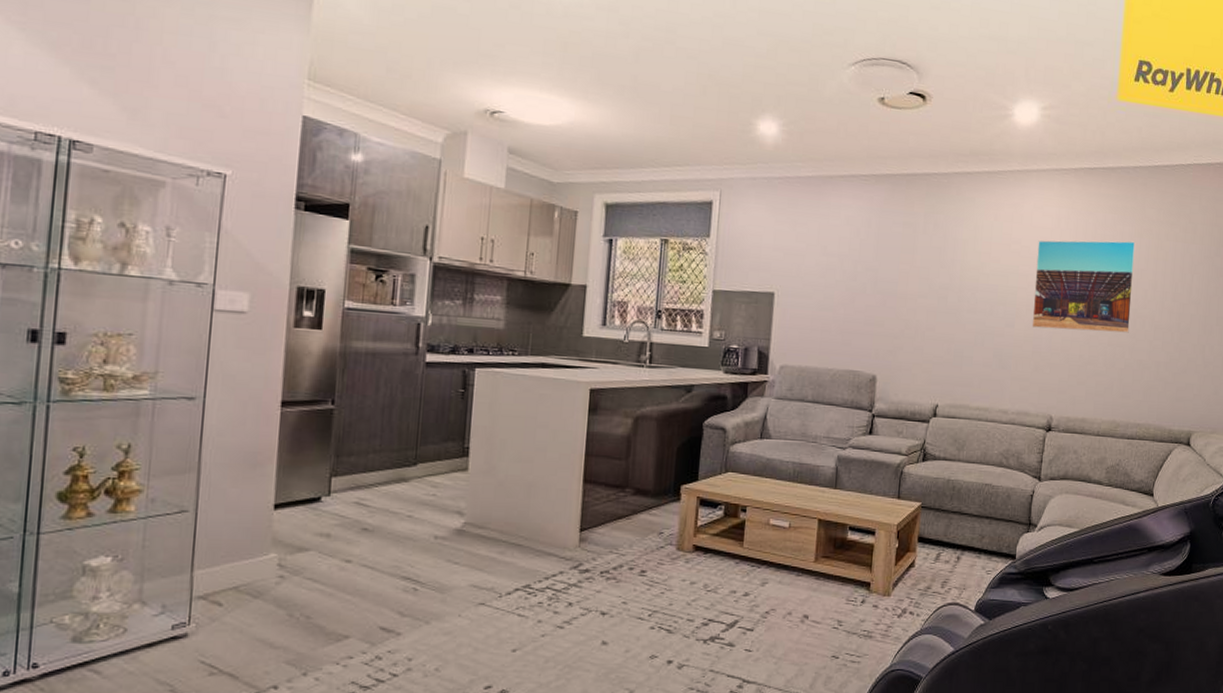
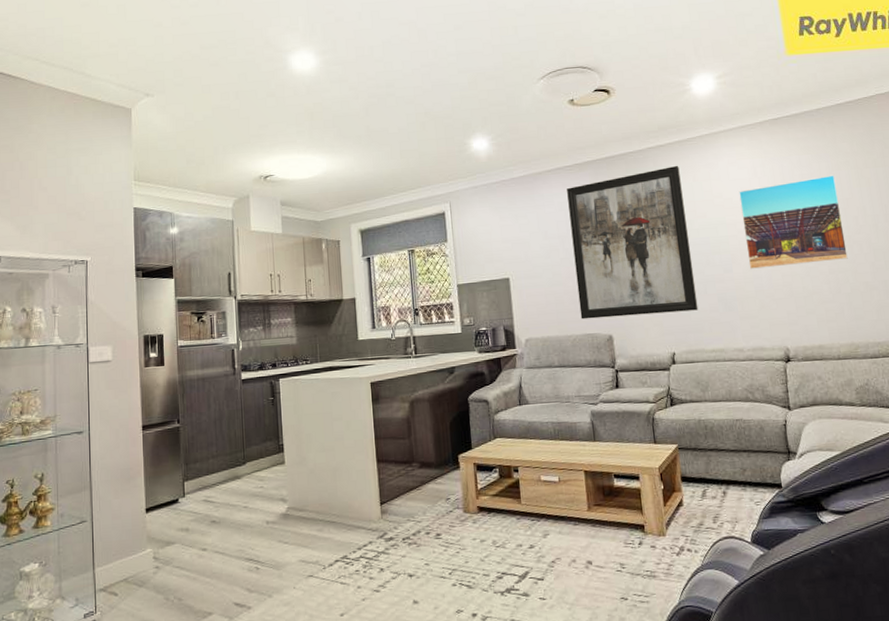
wall art: none [846,198,983,363] -> present [567,165,699,320]

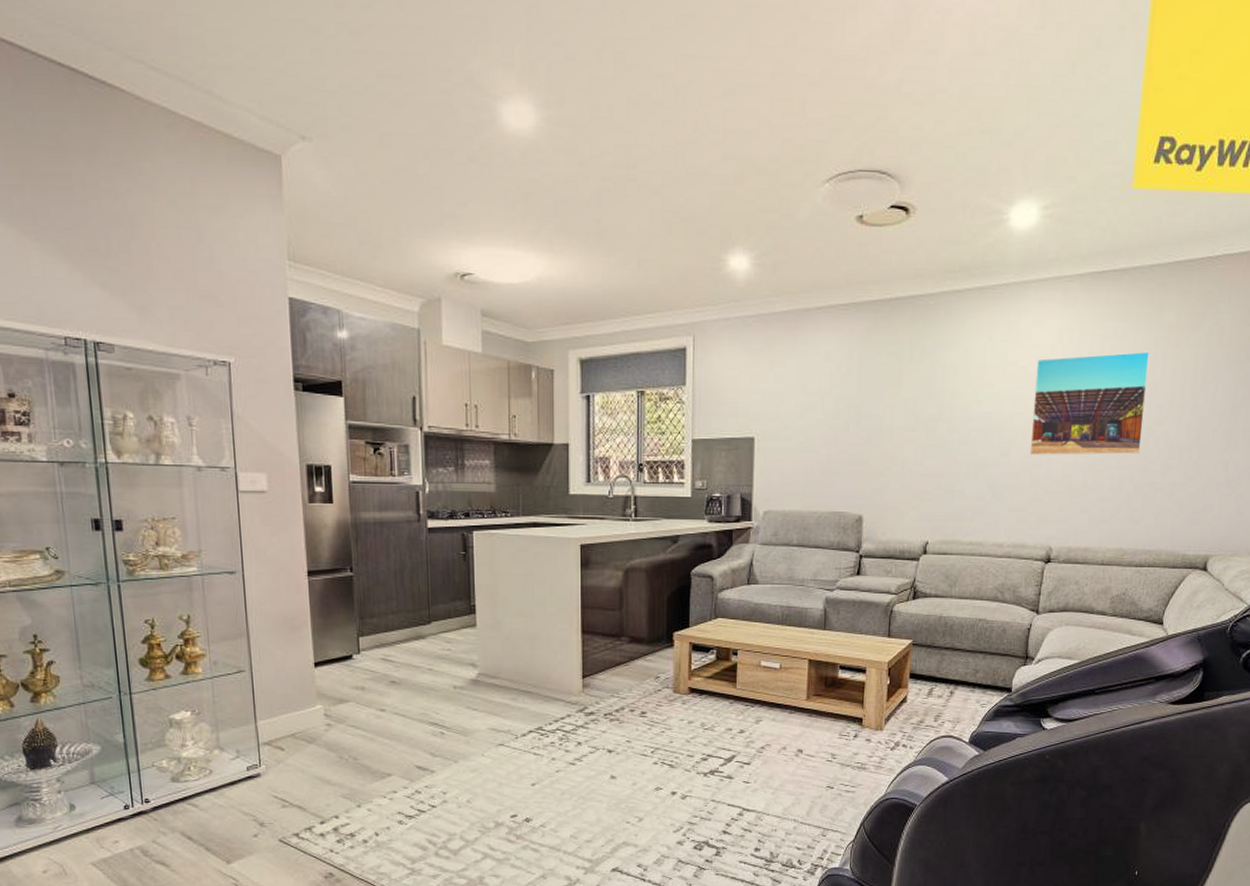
wall art: present [567,165,699,320] -> none [830,318,975,497]

